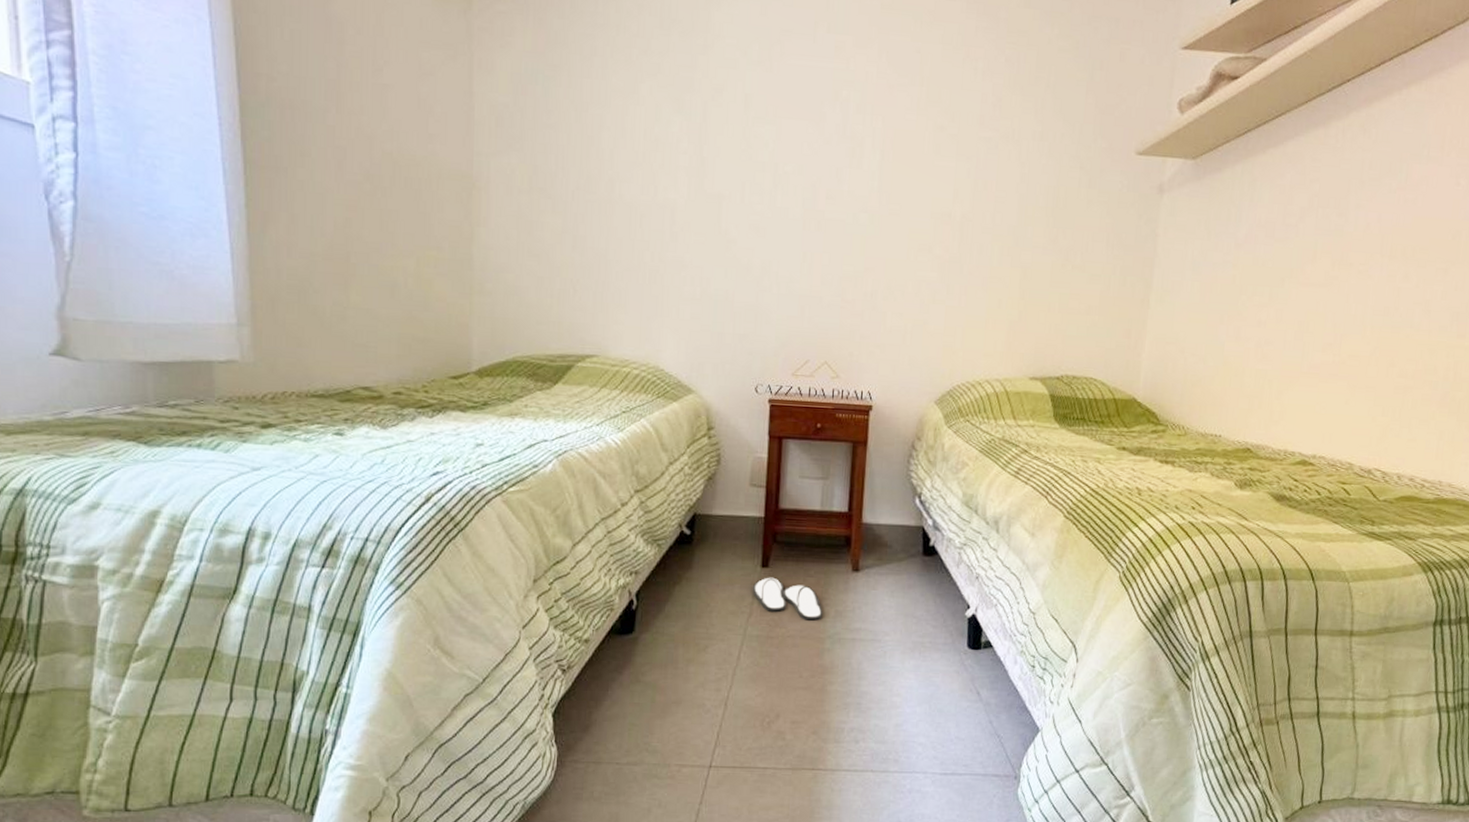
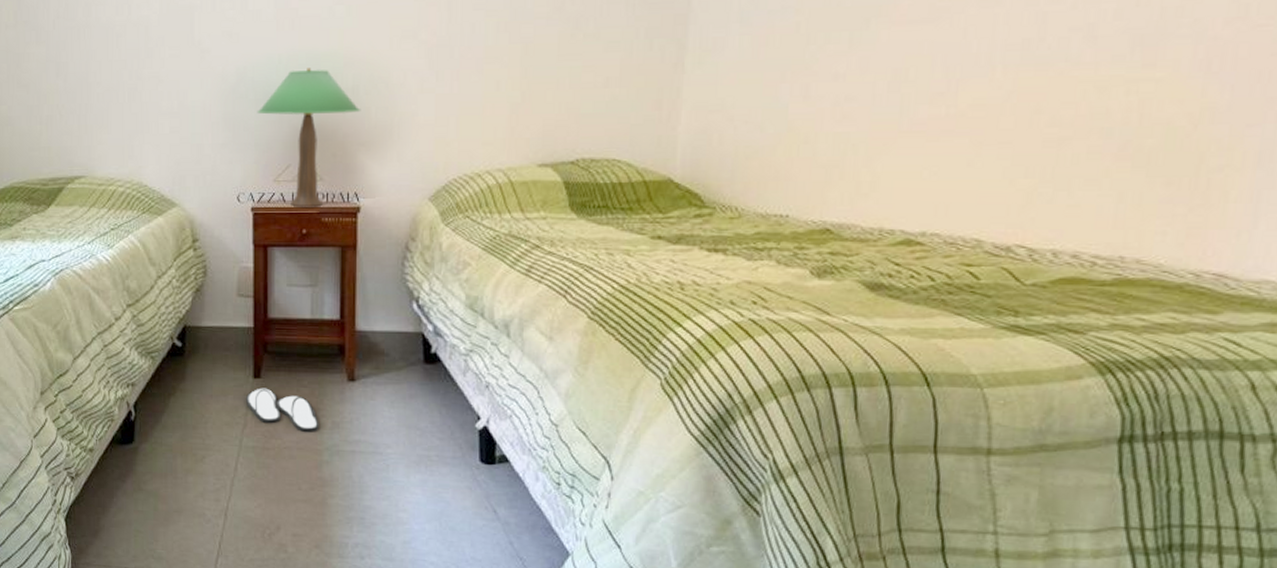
table lamp: none [779,269,878,404] -> present [257,68,361,209]

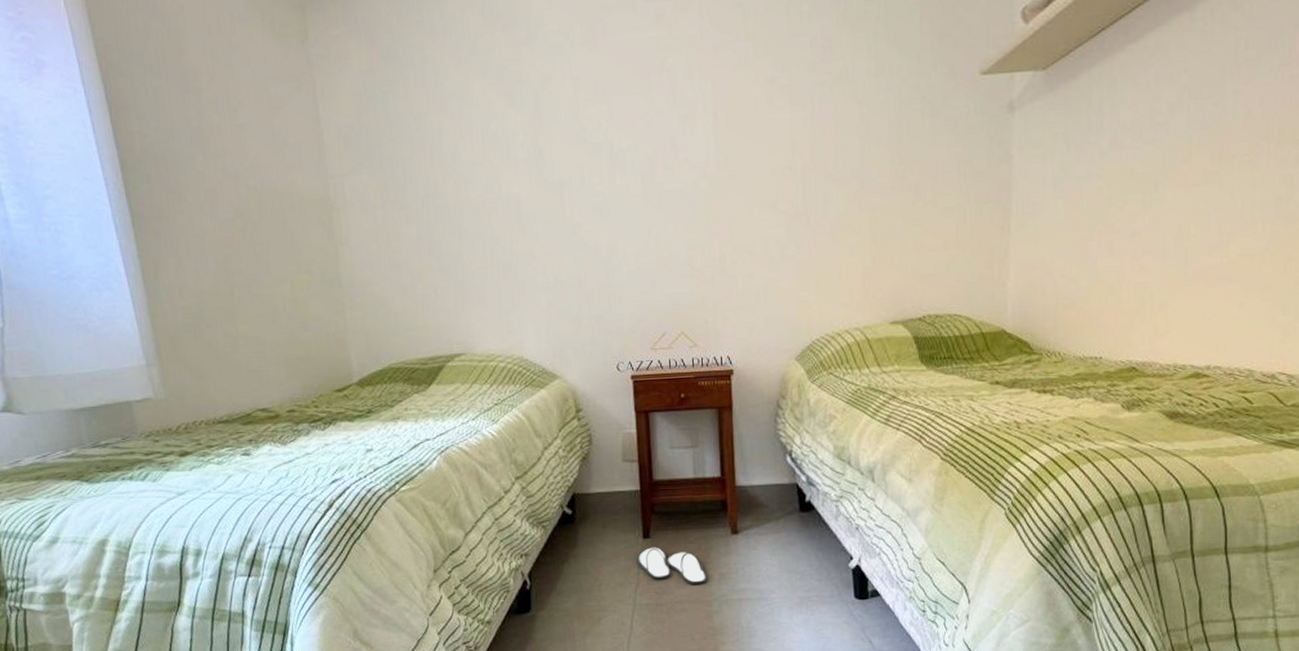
table lamp: present [257,68,361,209] -> none [631,239,729,374]

